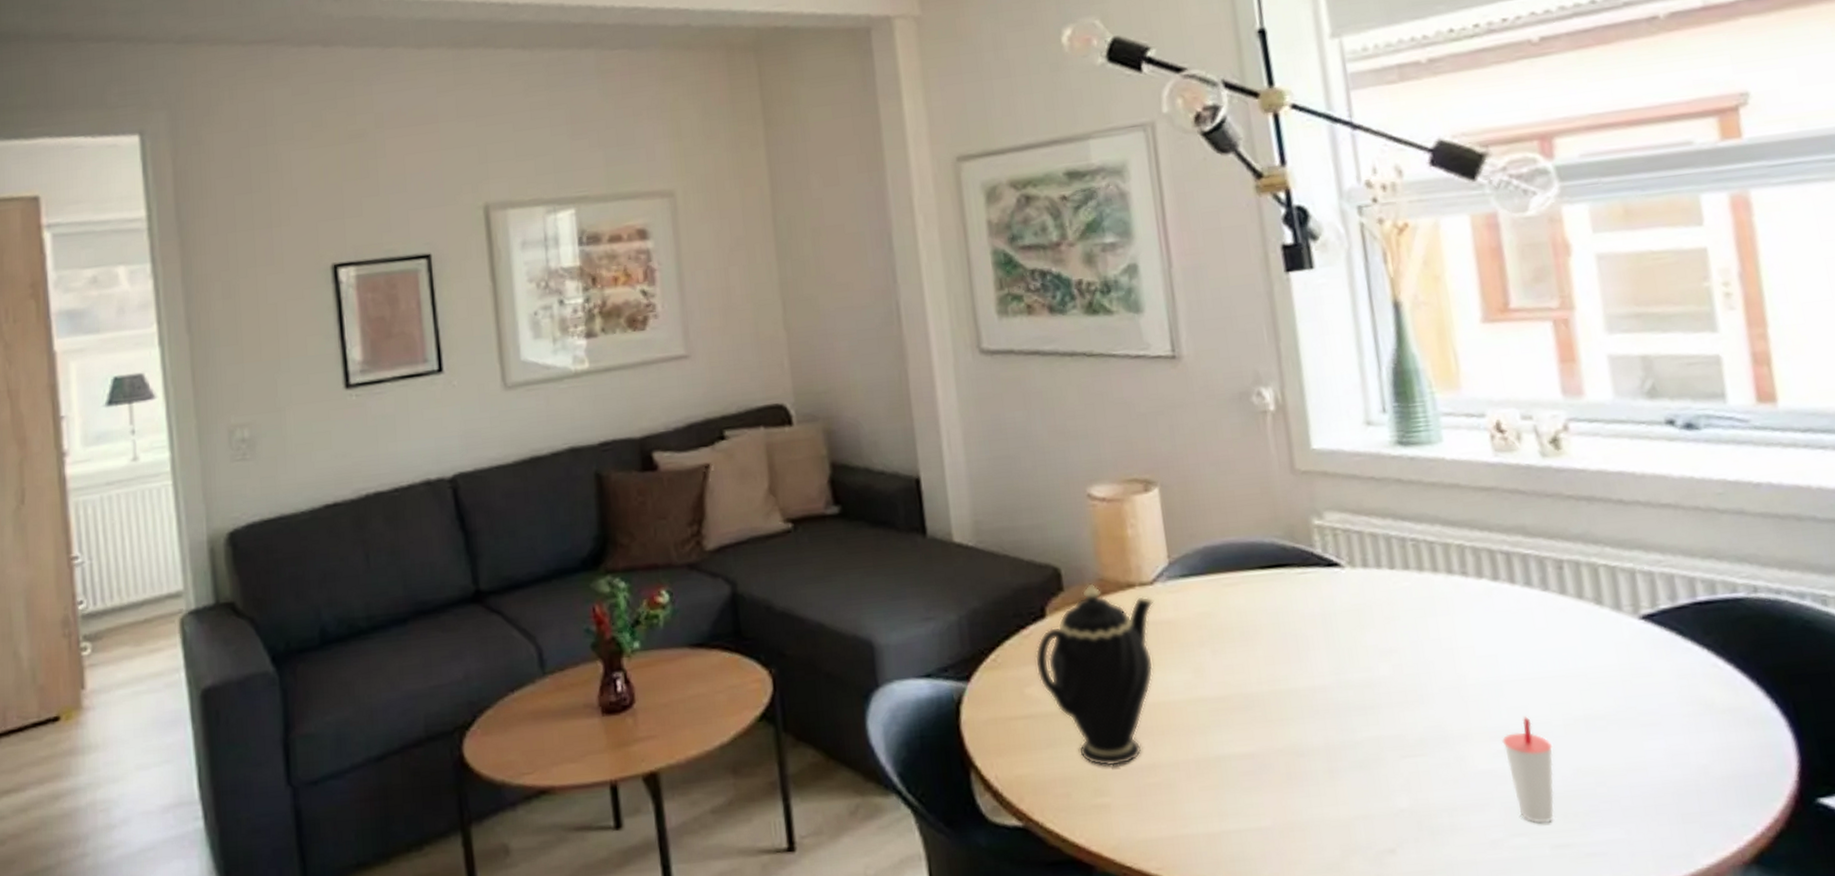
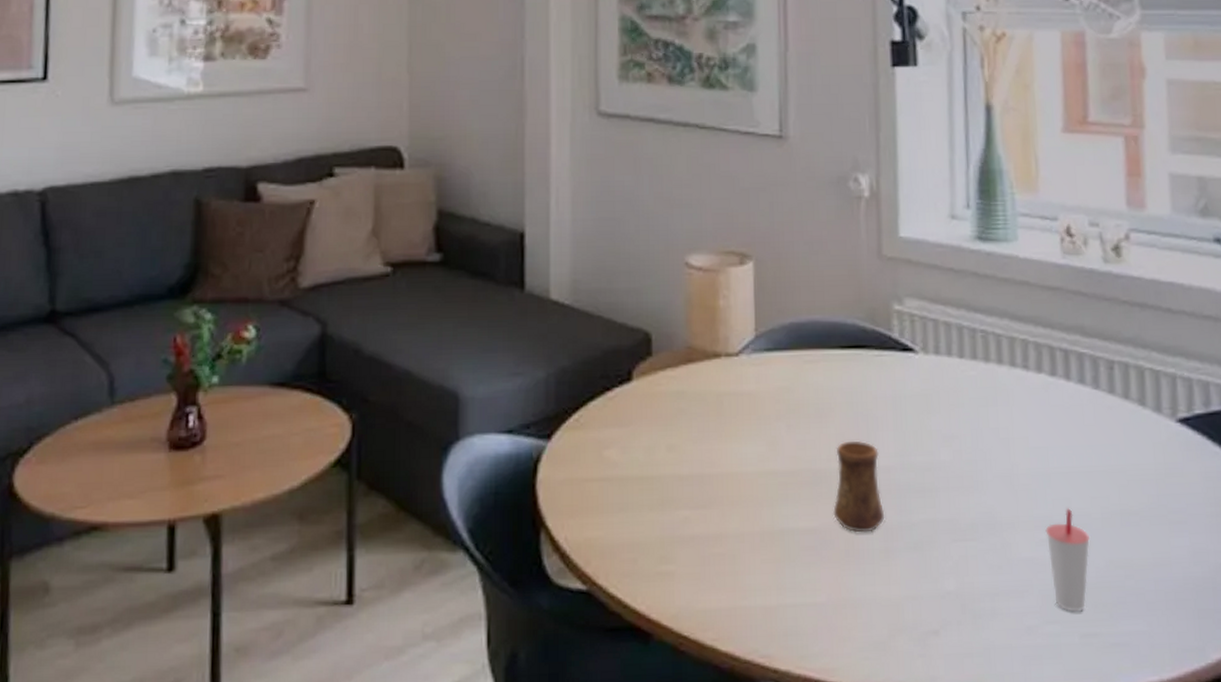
teapot: present [1035,583,1155,767] -> none [616,350,738,534]
cup: none [1266,661,1325,755] -> present [833,440,885,533]

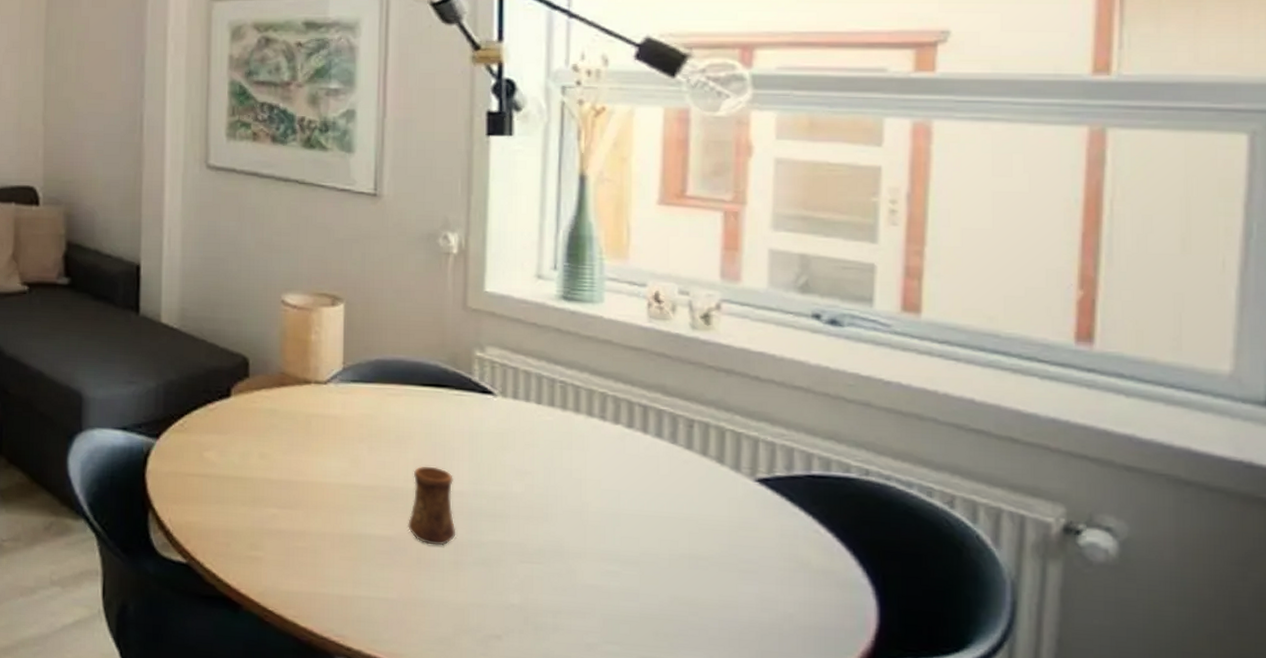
cup: present [1045,508,1091,612] -> none [611,546,656,637]

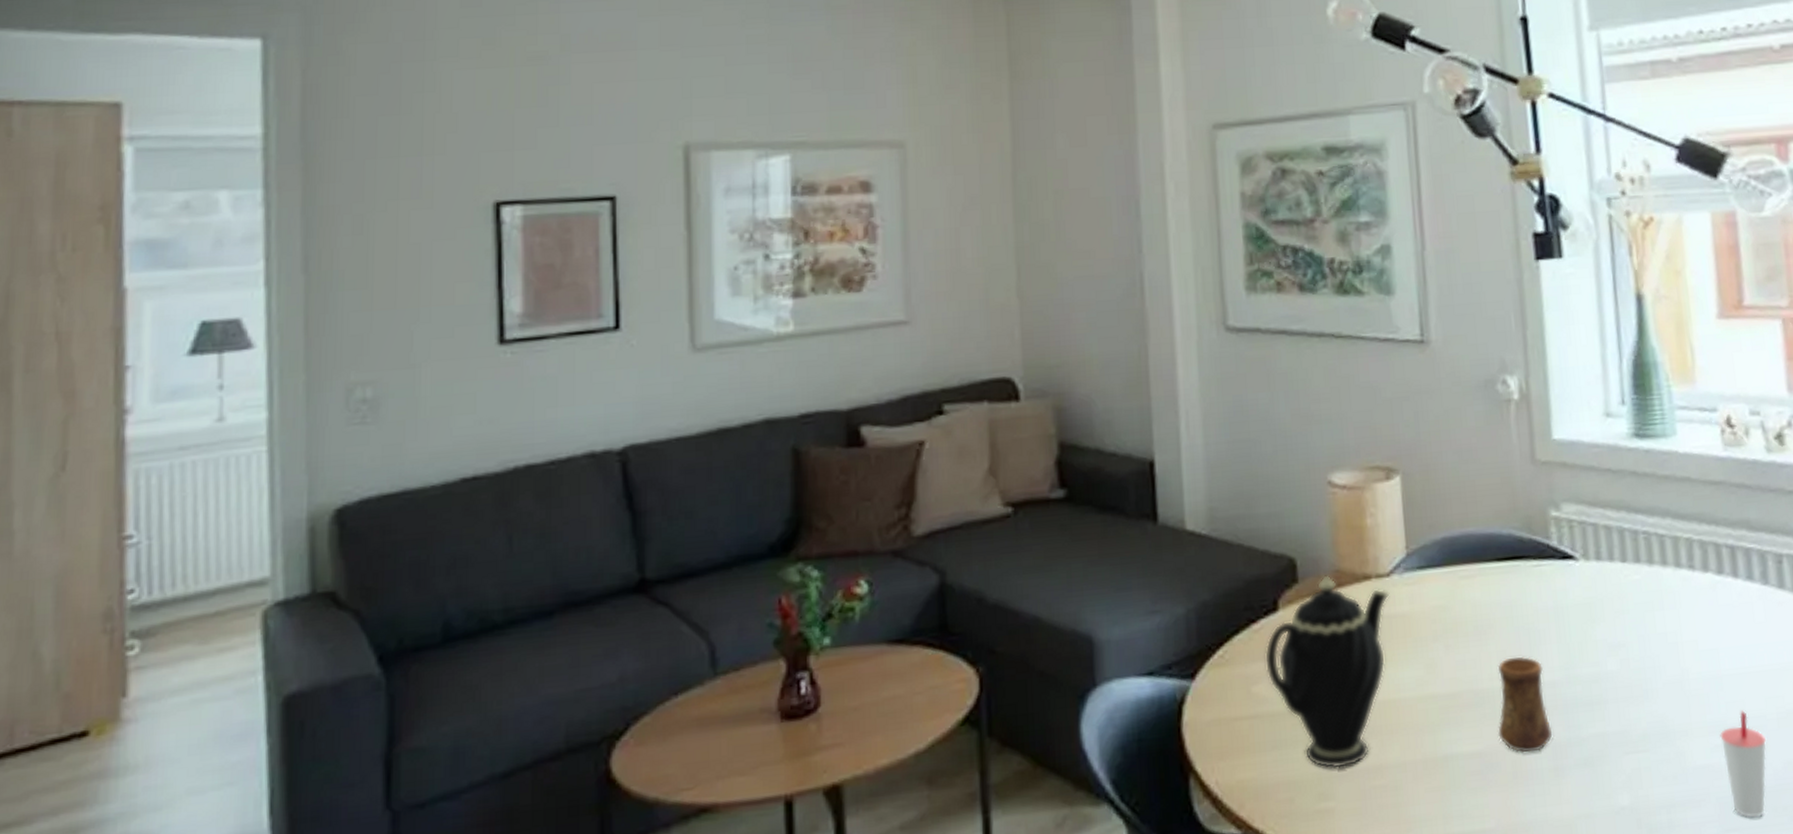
teapot: none [216,375,326,528] -> present [1264,575,1390,769]
cup: none [611,546,656,637] -> present [1720,711,1767,818]

